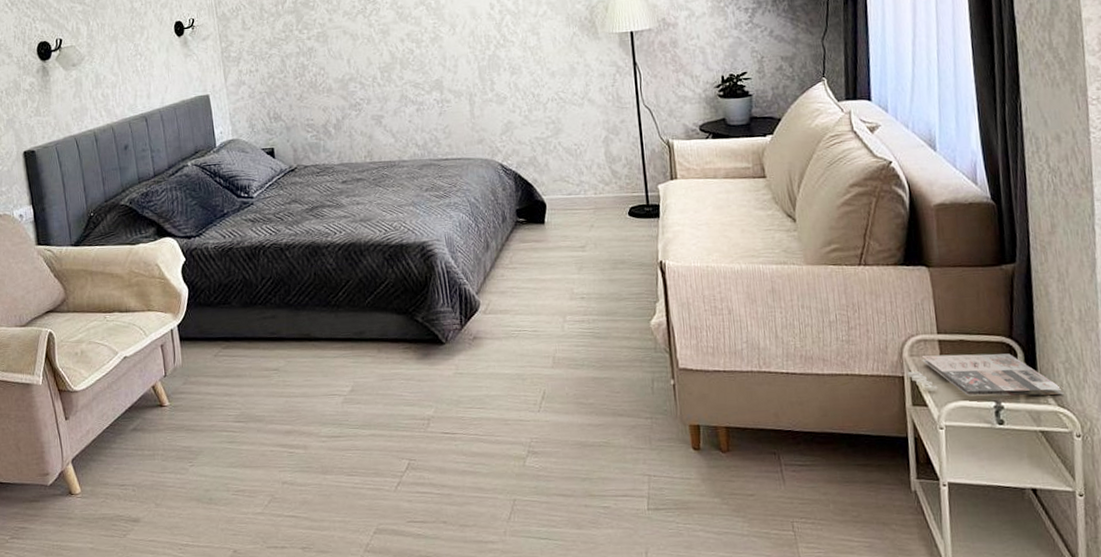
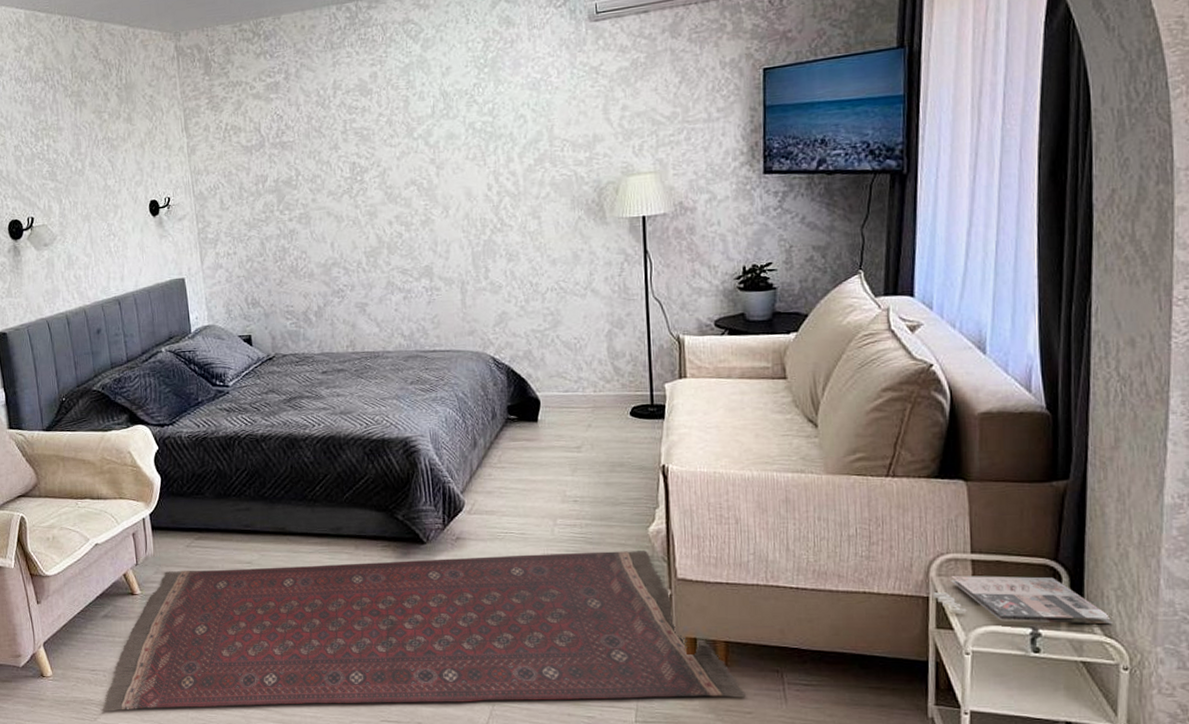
area rug: none [130,343,749,527] -> present [100,551,747,711]

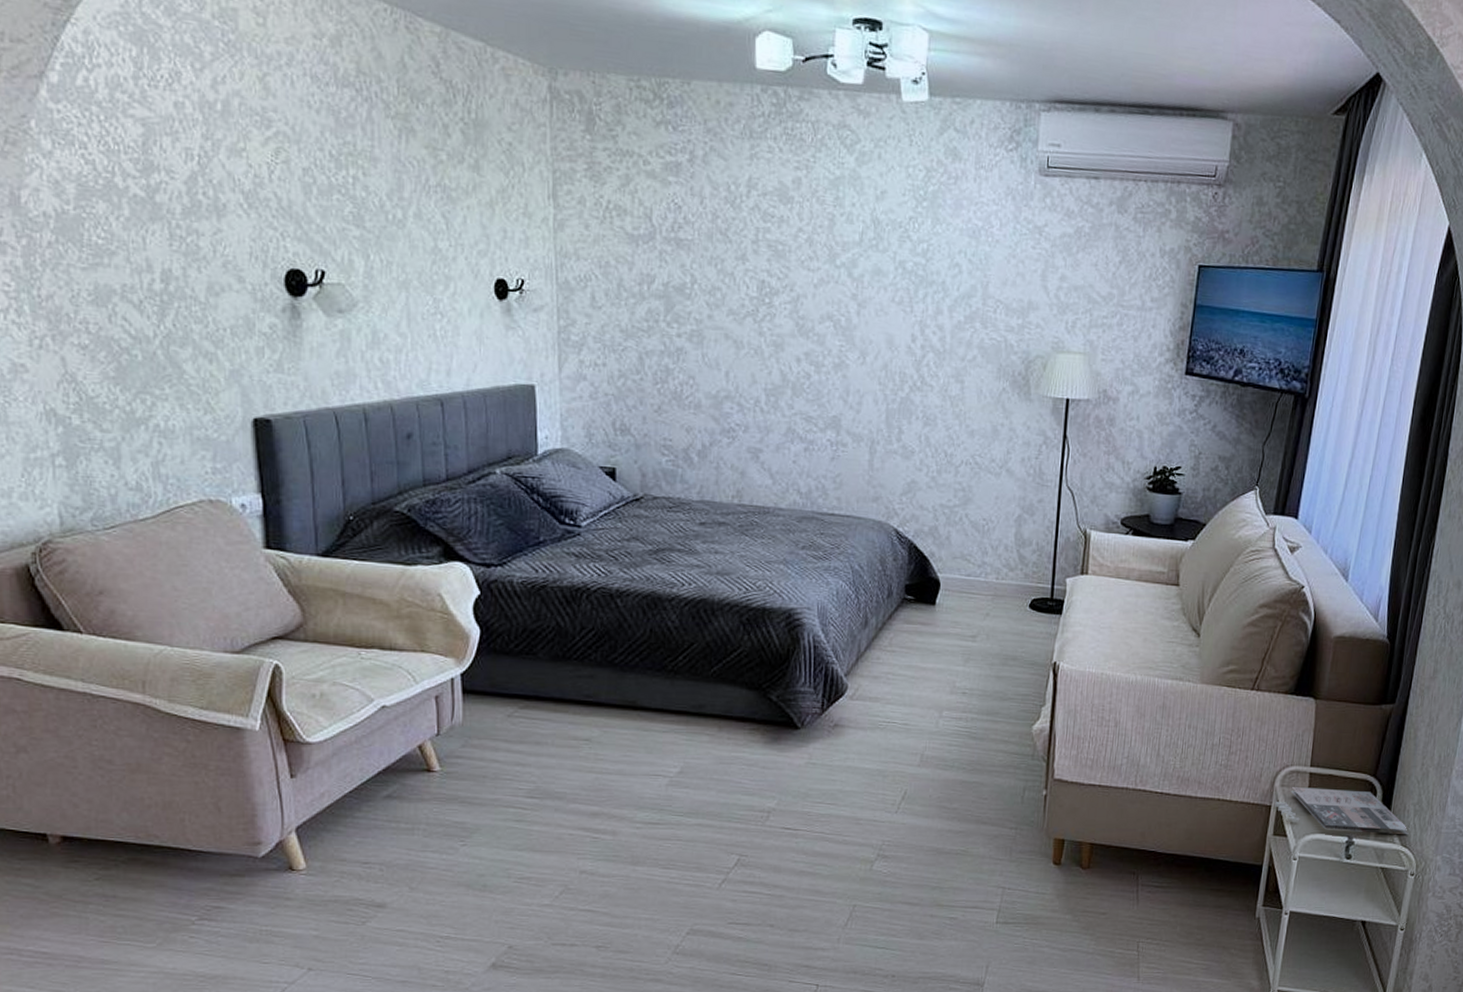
area rug: present [100,551,747,711] -> none [371,744,1104,913]

